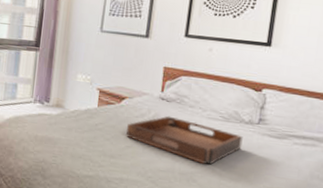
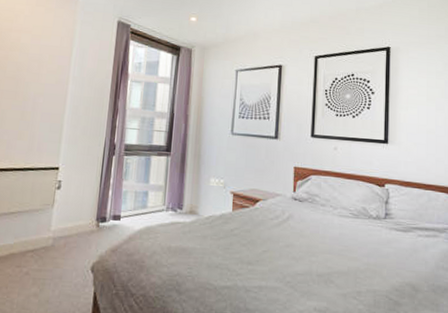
serving tray: present [126,115,243,165] -> none [261,216,373,264]

